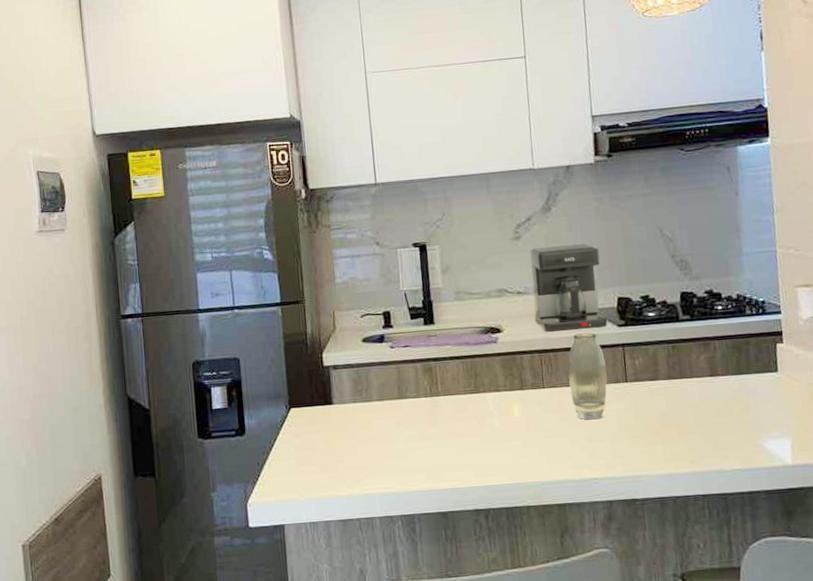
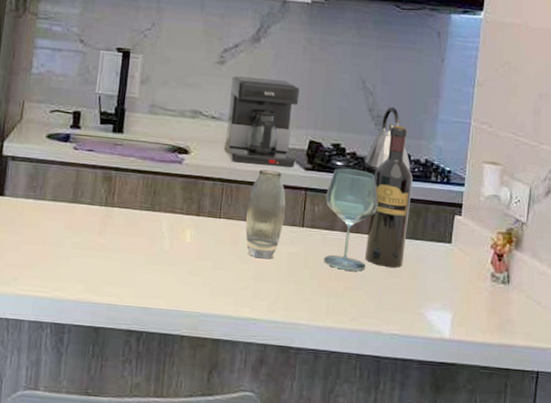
wine glass: none [644,316,699,417] -> present [324,167,380,272]
kettle: none [675,249,724,319] -> present [363,107,411,175]
wine bottle: none [688,266,733,406] -> present [365,125,413,268]

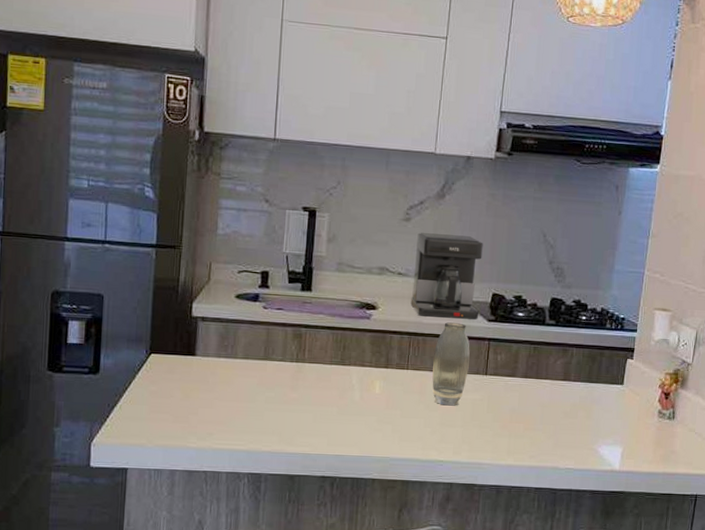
wine glass: present [324,167,380,272] -> none [506,318,558,414]
kettle: present [363,107,411,175] -> none [543,259,588,324]
wine bottle: present [365,125,413,268] -> none [544,276,589,409]

